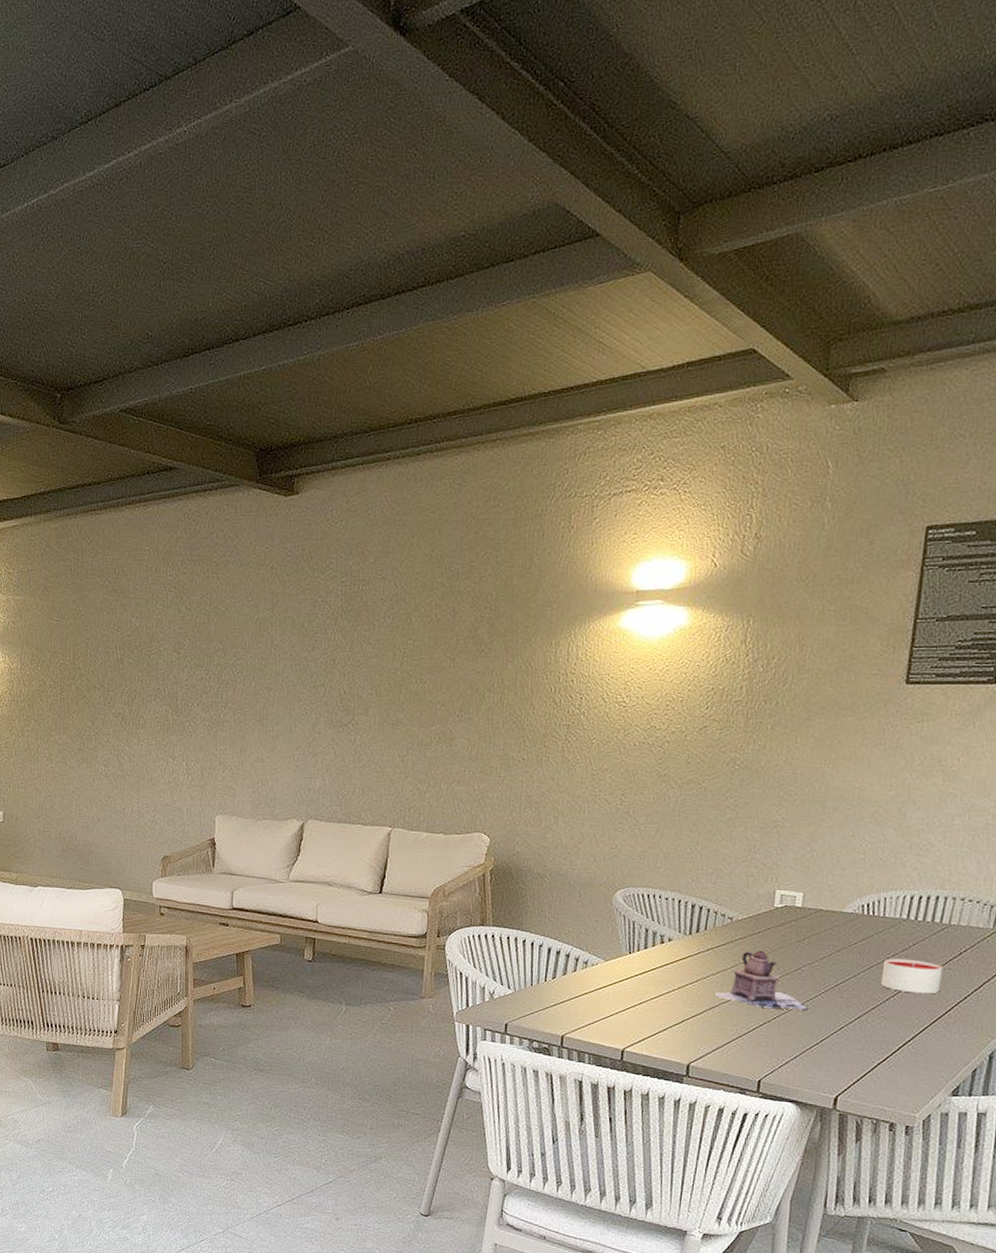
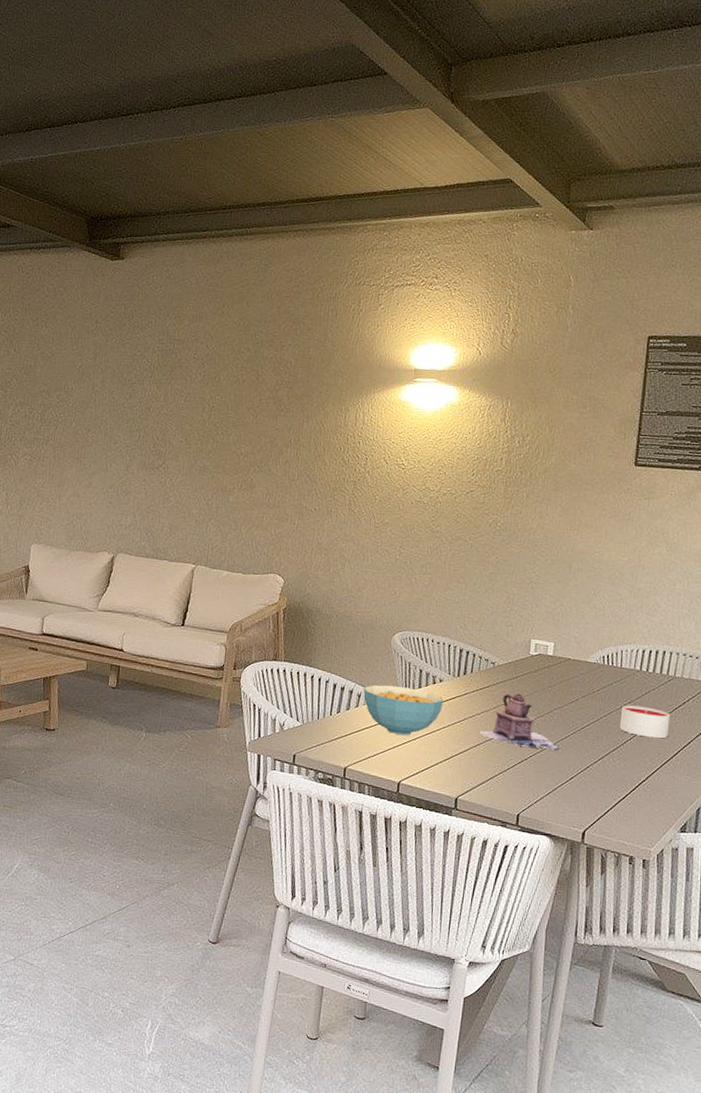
cereal bowl: none [582,947,674,1000] -> present [363,684,444,736]

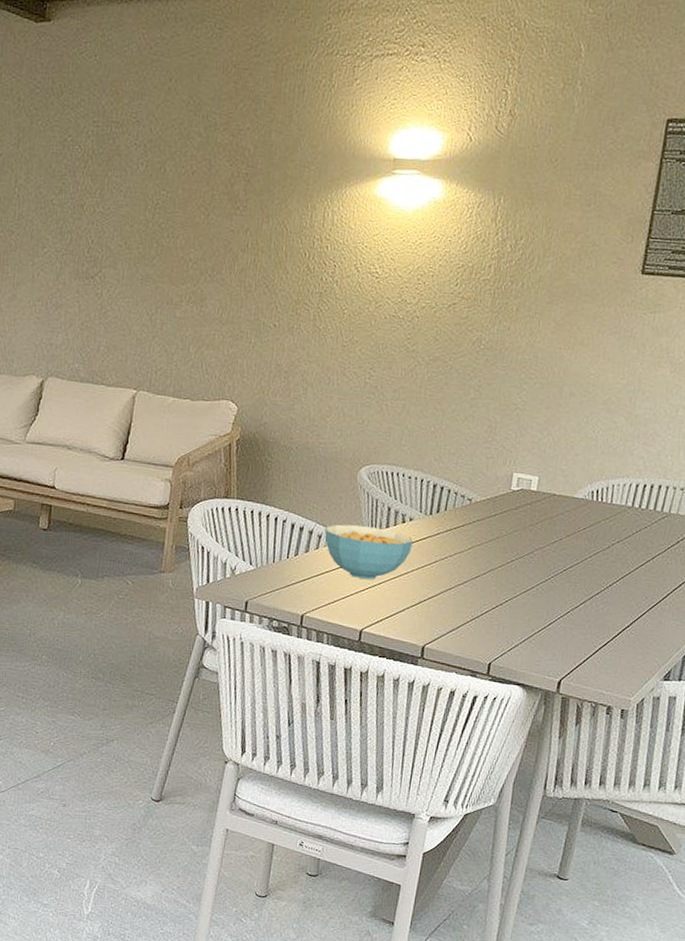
teapot: present [479,693,560,751] -> none [451,532,538,595]
candle: present [619,705,671,739] -> none [605,544,662,581]

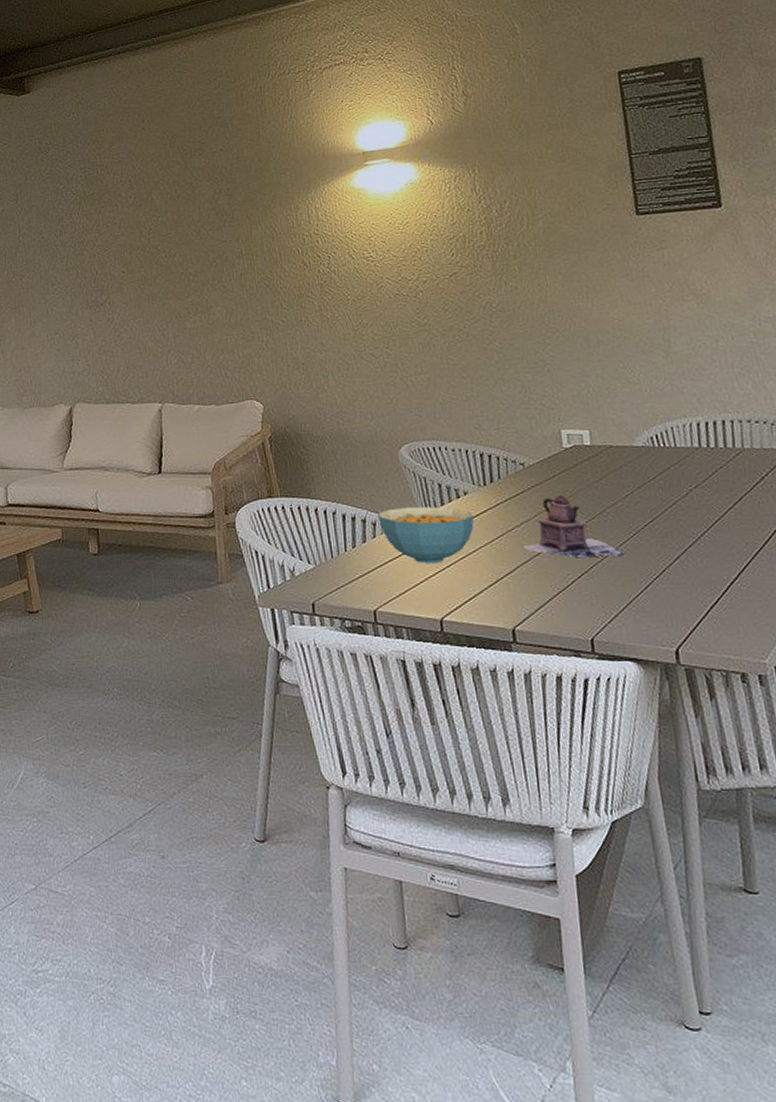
teapot: none [451,532,538,595] -> present [523,495,624,558]

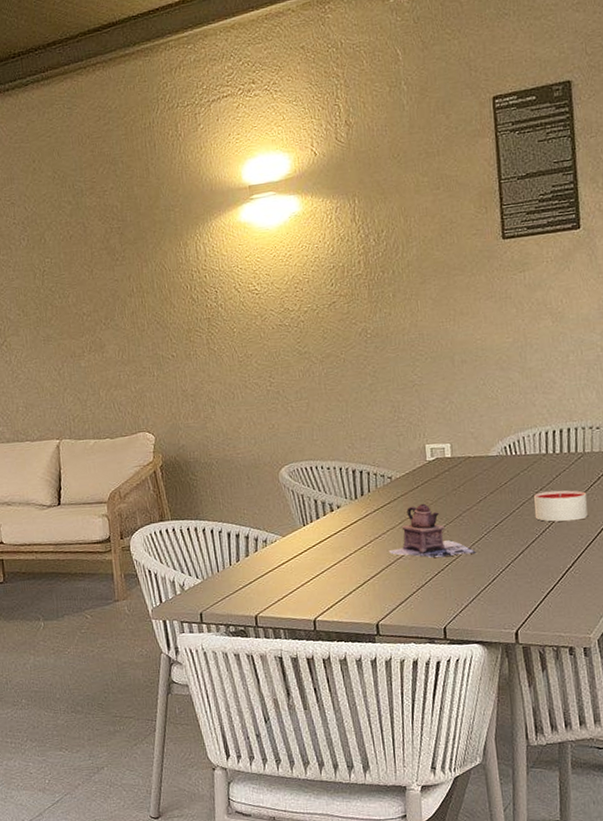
cereal bowl: present [378,506,475,564] -> none [260,520,346,572]
candle: none [688,489,752,526] -> present [534,490,588,522]

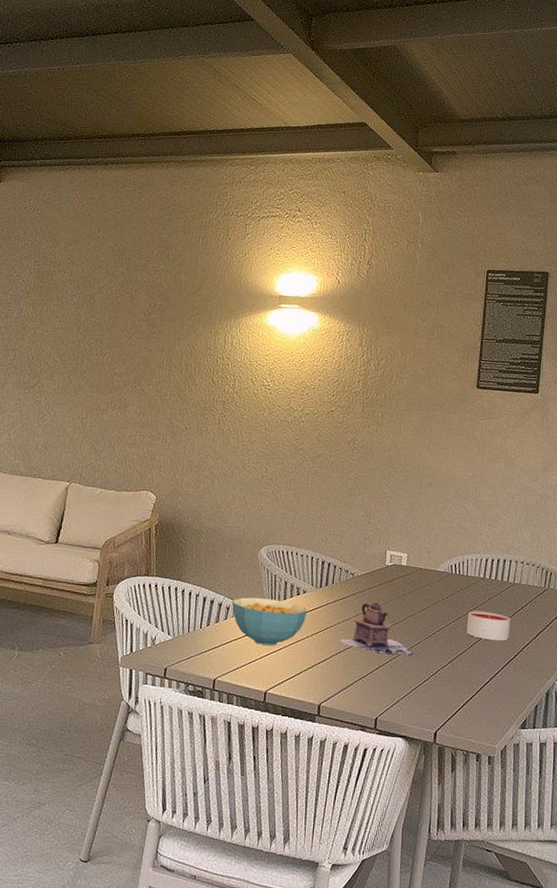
cereal bowl: none [260,520,346,572] -> present [232,597,308,646]

